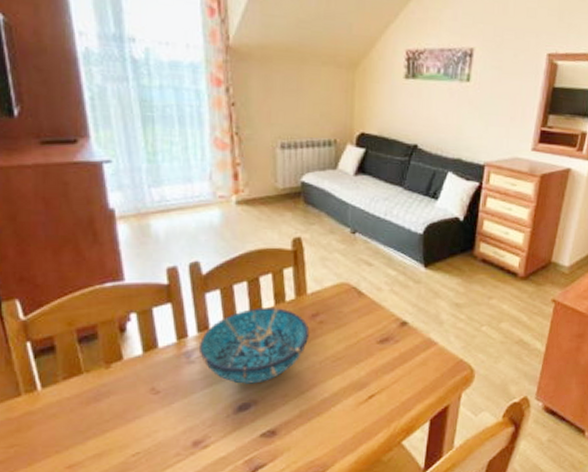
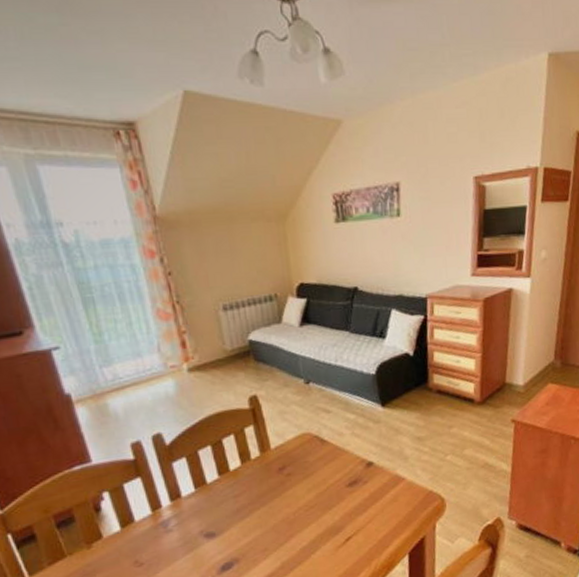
decorative bowl: present [200,308,310,384] -> none [174,466,280,545]

